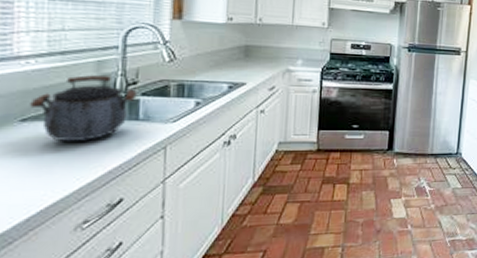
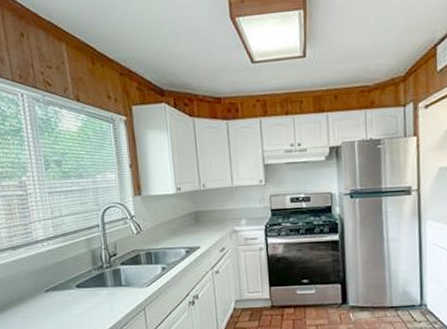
kettle: present [29,75,137,142] -> none [49,250,118,307]

